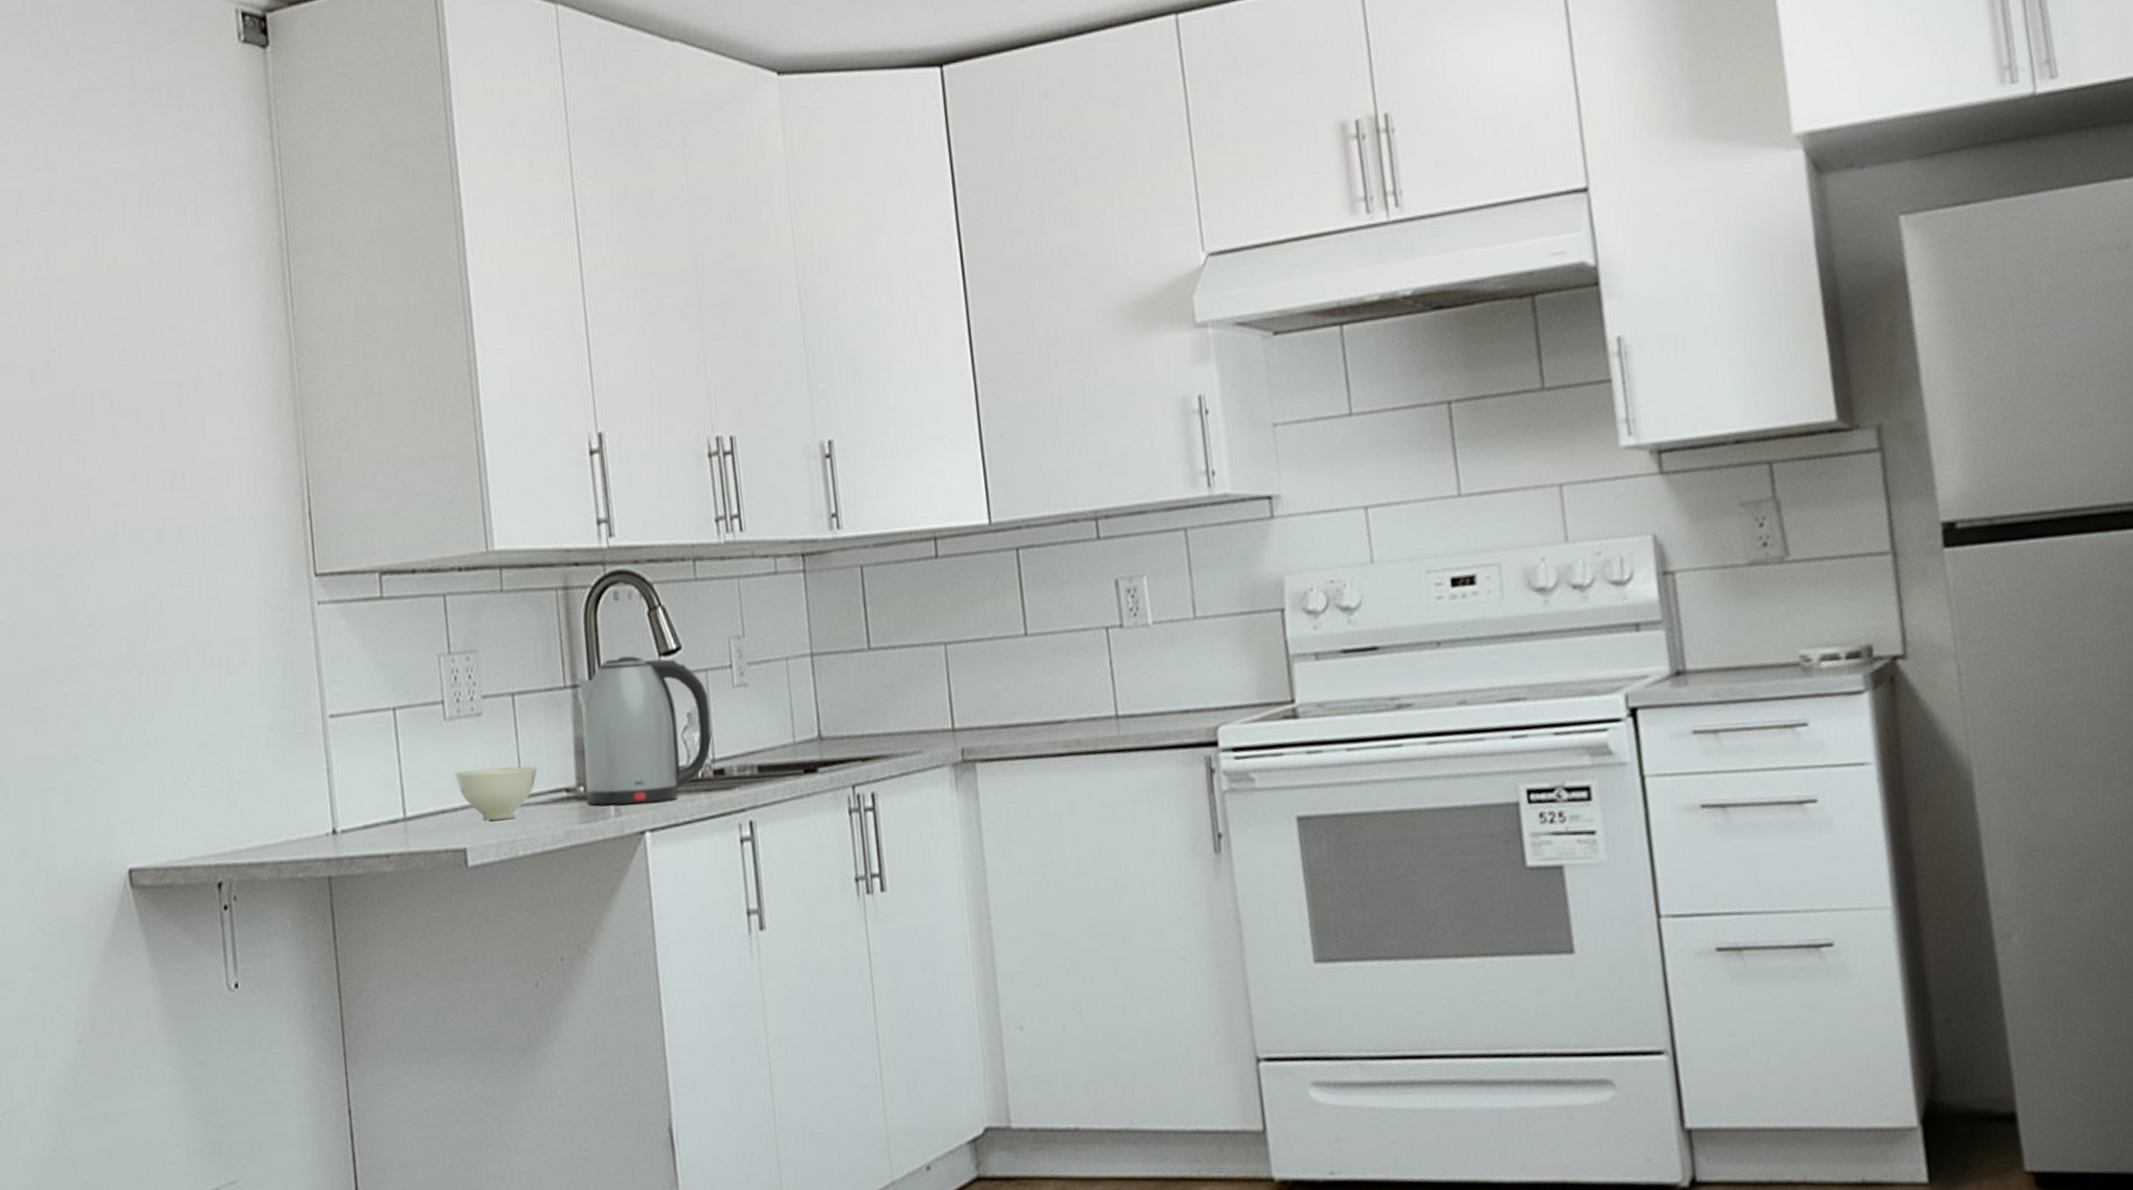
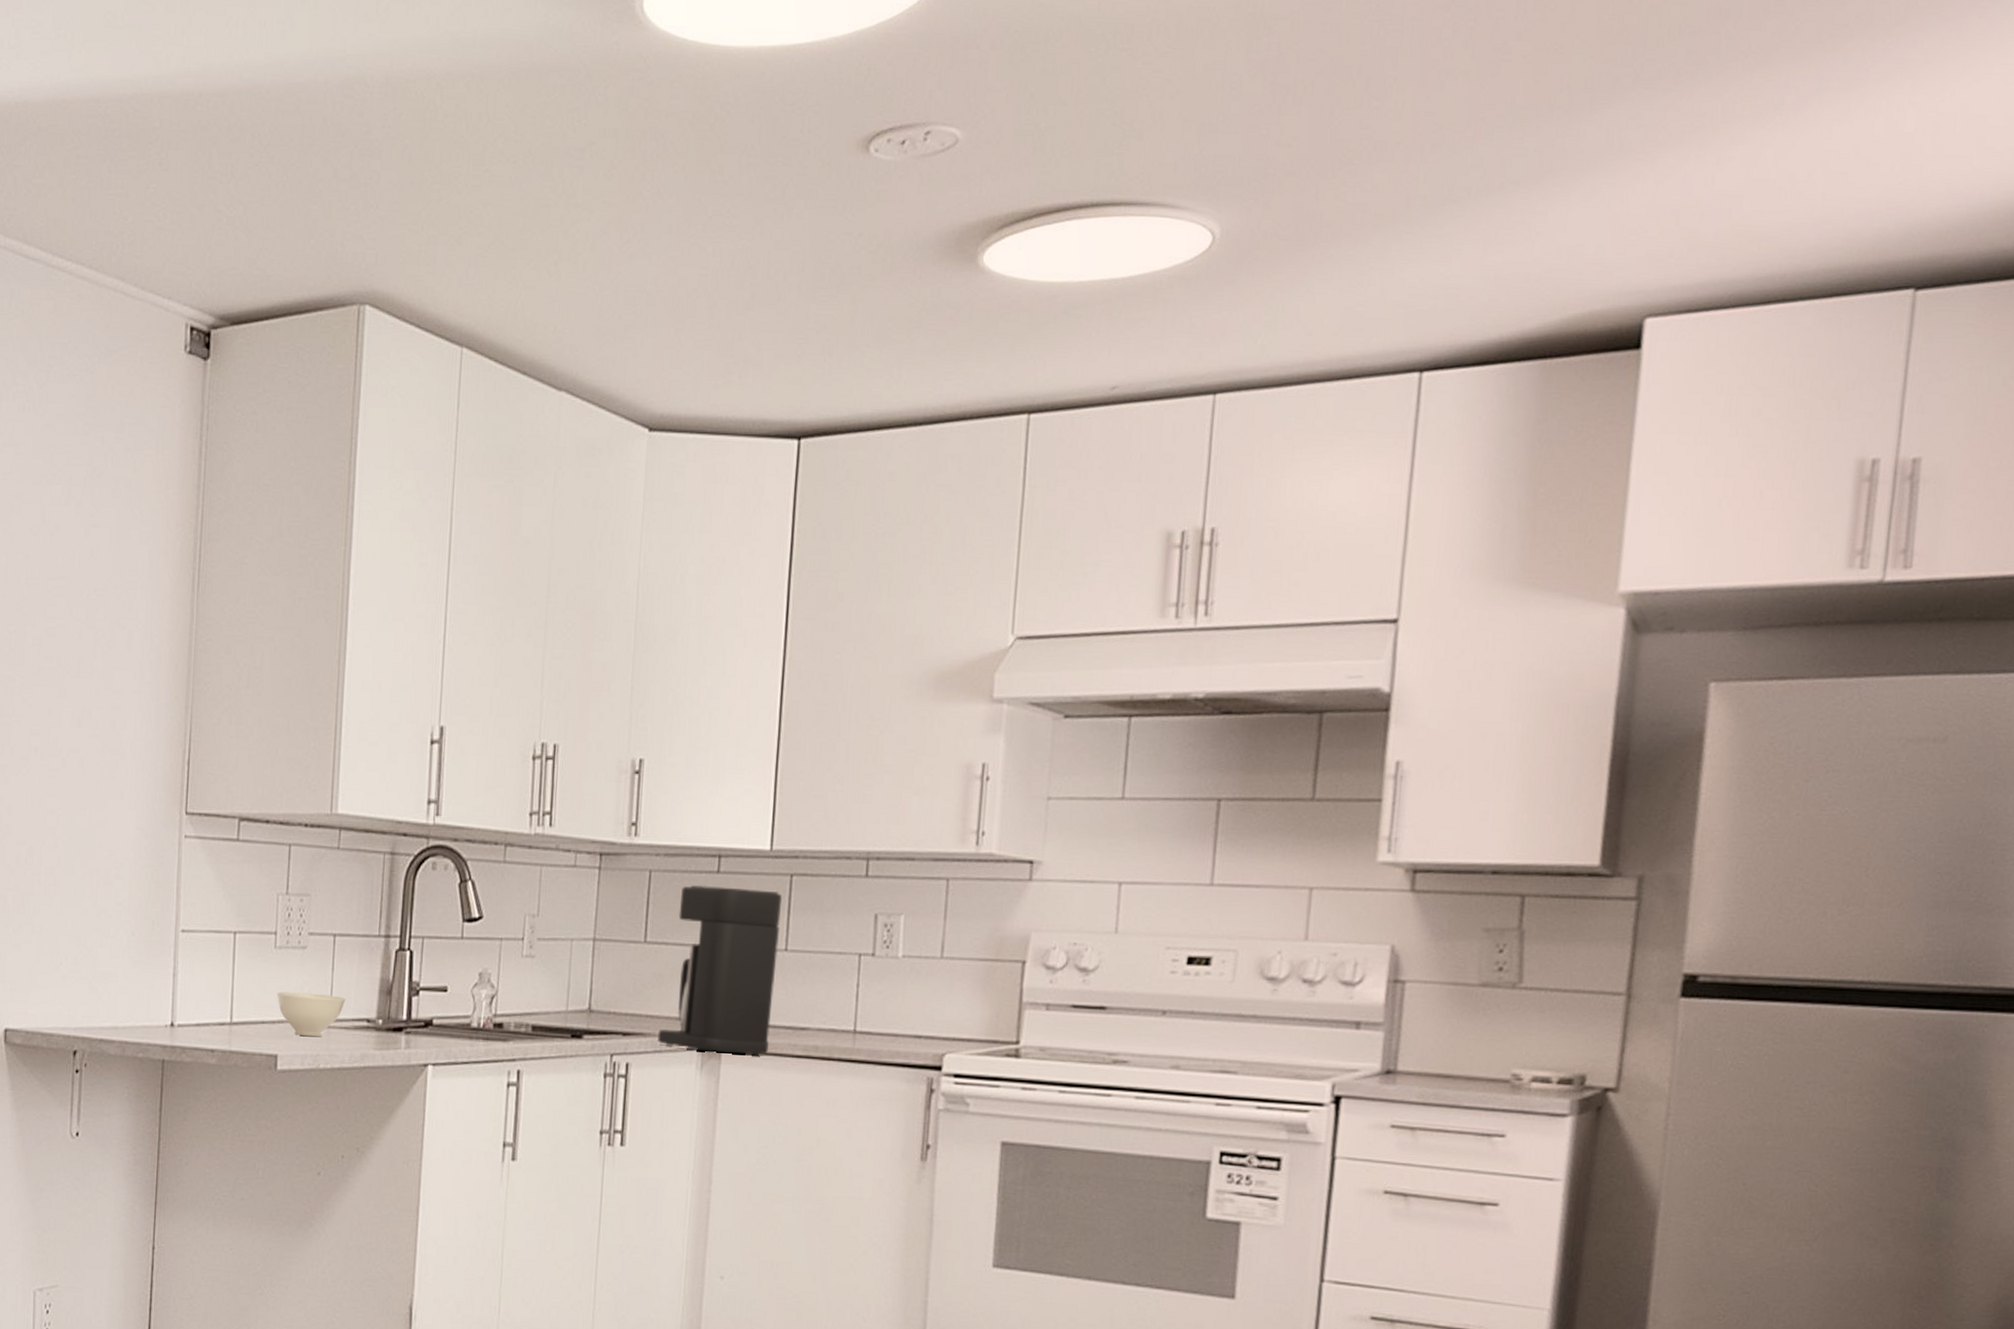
kettle: present [577,655,712,806] -> none [383,917,499,1042]
coffee maker: none [899,570,1027,768] -> present [657,884,783,1055]

